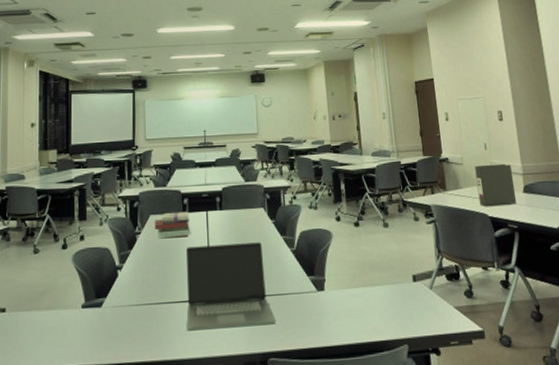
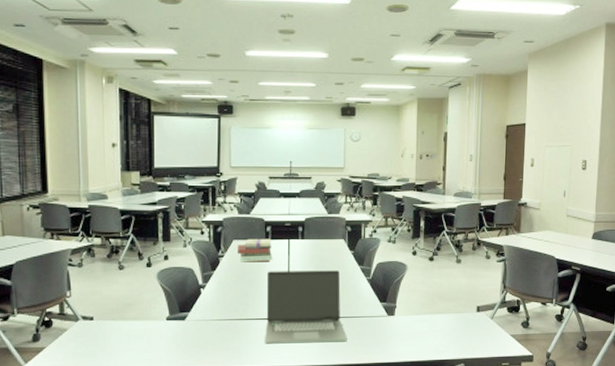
binder: present [475,163,517,206] -> none [549,211,586,249]

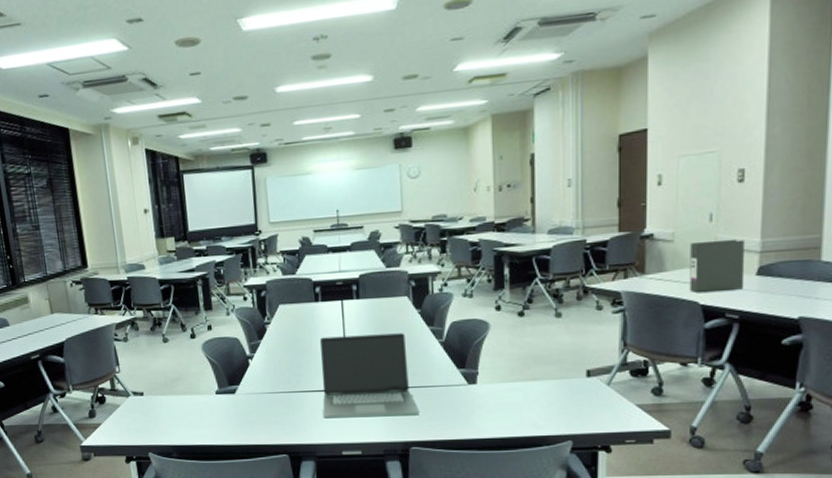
books: present [237,238,273,262] -> none [284,300,325,329]
binder: none [549,211,586,249] -> present [689,239,746,292]

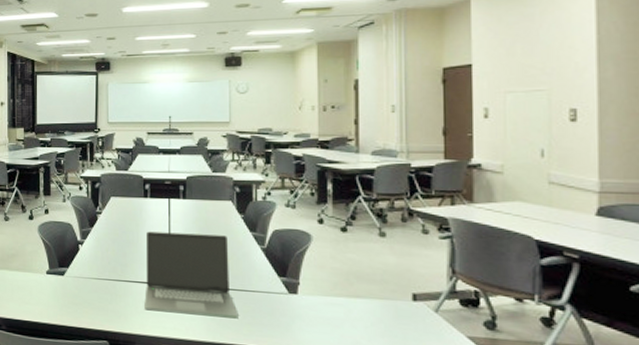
binder: present [689,239,746,292] -> none [521,176,583,229]

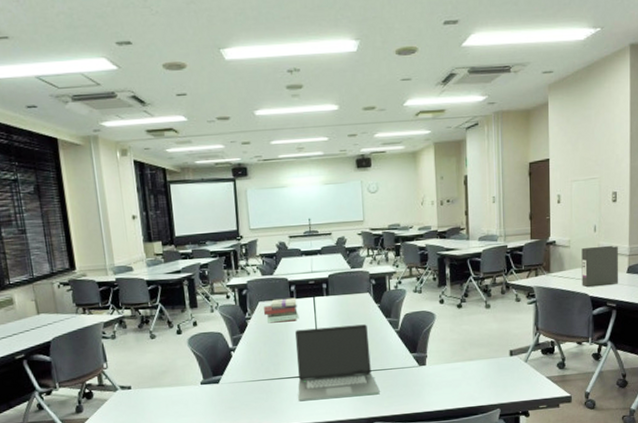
books: none [114,196,152,222] -> present [263,297,299,323]
binder: none [521,176,583,229] -> present [581,245,619,287]

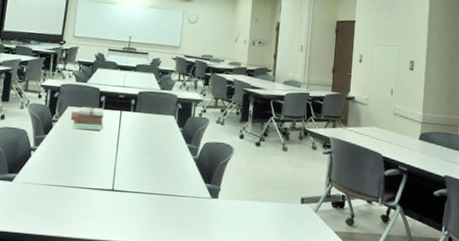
laptop: present [295,324,380,402] -> none [87,140,169,221]
binder: present [581,245,619,287] -> none [376,108,413,149]

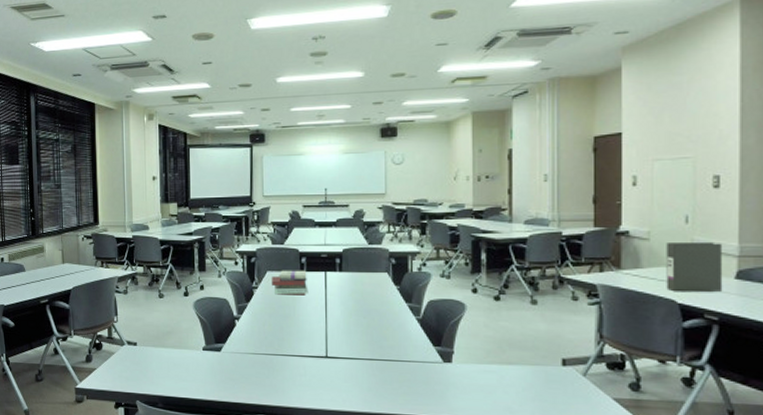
binder: none [376,108,413,149] -> present [666,241,723,292]

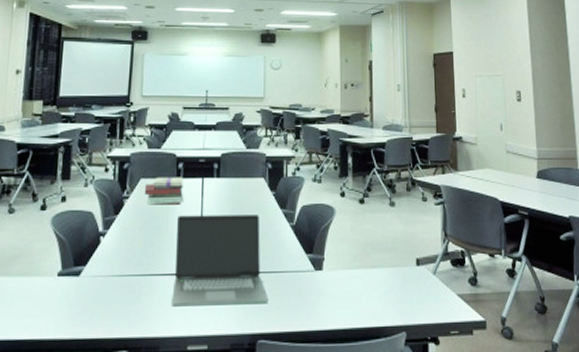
laptop: none [302,305,395,389] -> present [172,215,268,307]
binder: present [666,241,723,292] -> none [489,146,530,190]

